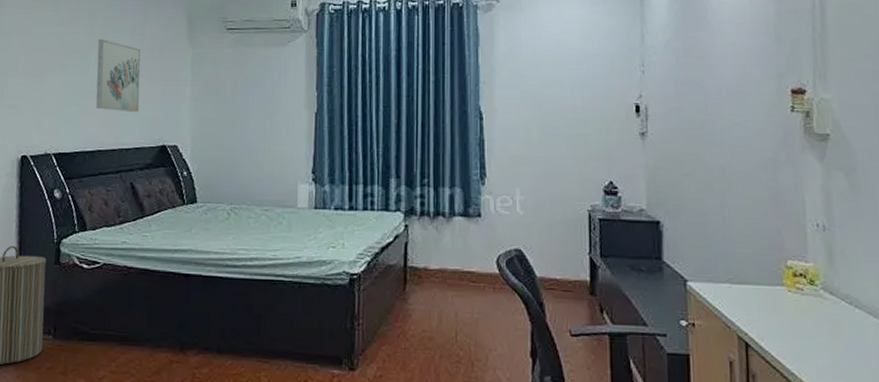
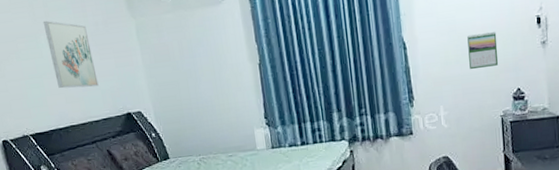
calendar: none [554,114,589,153] -> present [467,32,499,70]

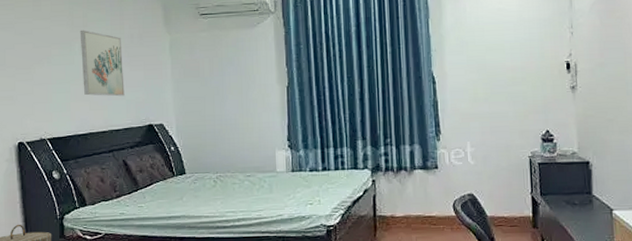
calendar: present [467,32,499,70] -> none [497,74,528,109]

